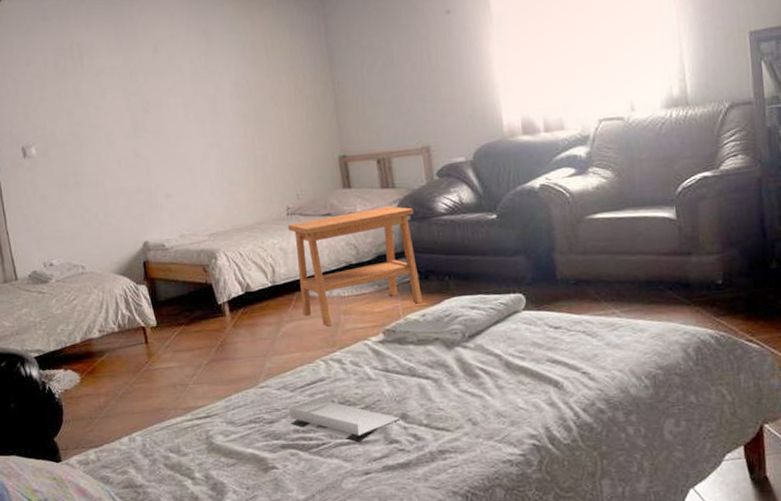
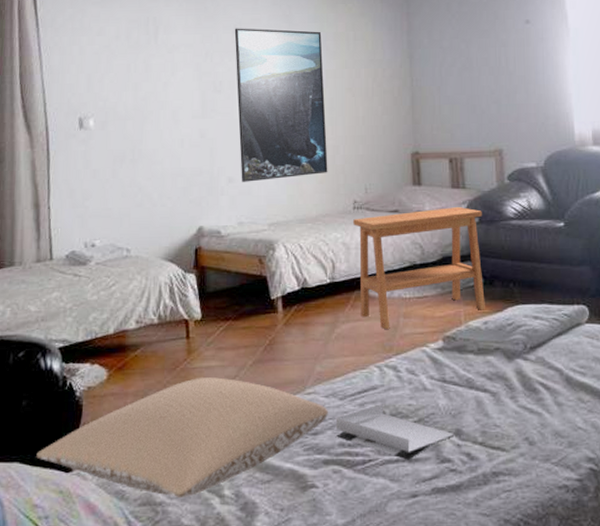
pillow: none [29,376,282,481] -> present [36,377,329,498]
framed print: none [155,42,259,197] -> present [234,28,328,182]

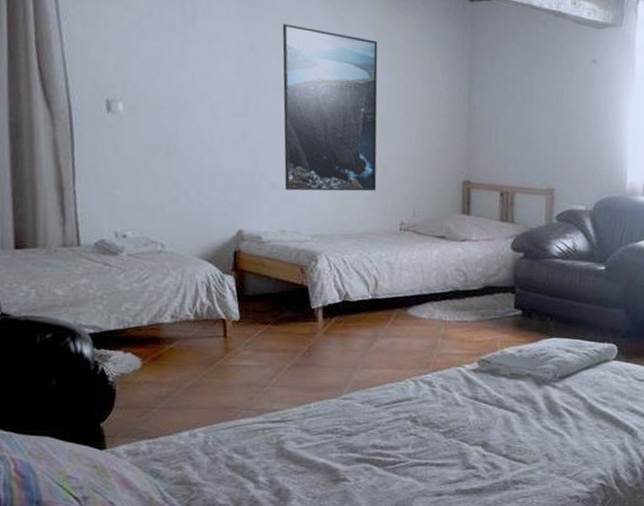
pillow: present [36,377,329,498] -> none [68,375,364,481]
book: present [335,404,455,460] -> none [369,414,482,464]
side table: present [353,206,485,329] -> none [399,239,528,347]

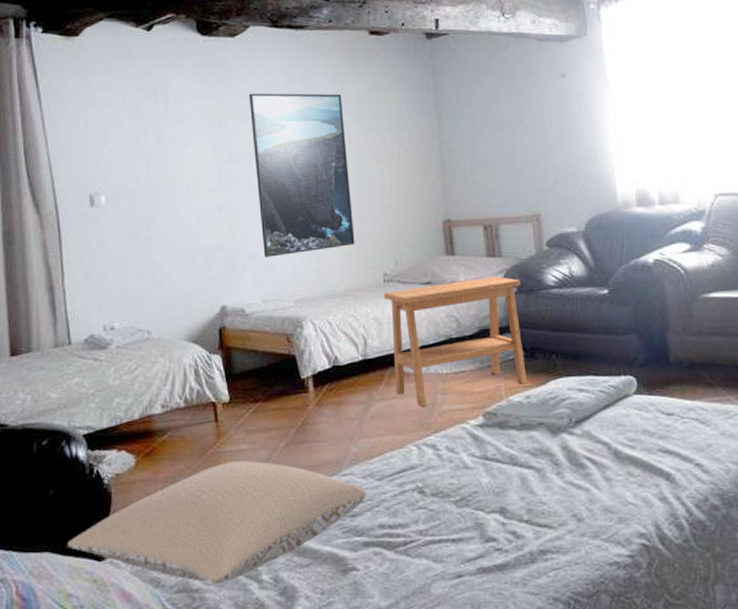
pillow: none [68,375,364,481] -> present [67,461,367,584]
side table: none [399,239,528,347] -> present [384,276,527,406]

